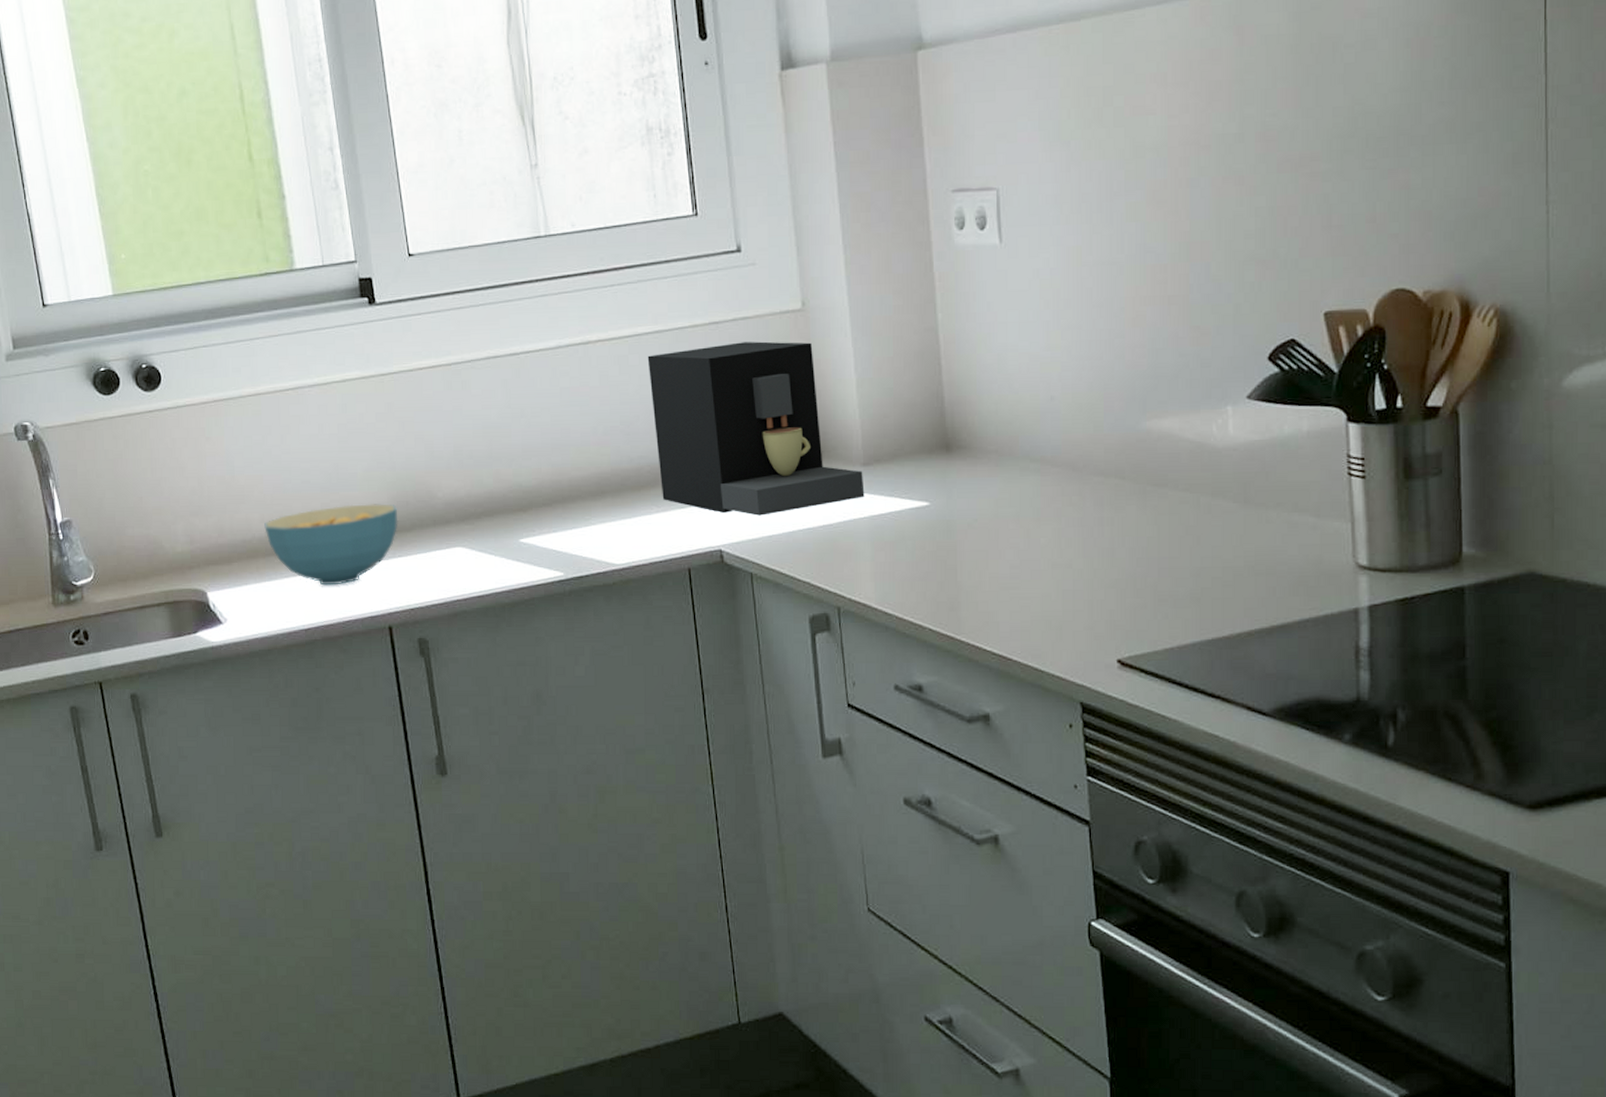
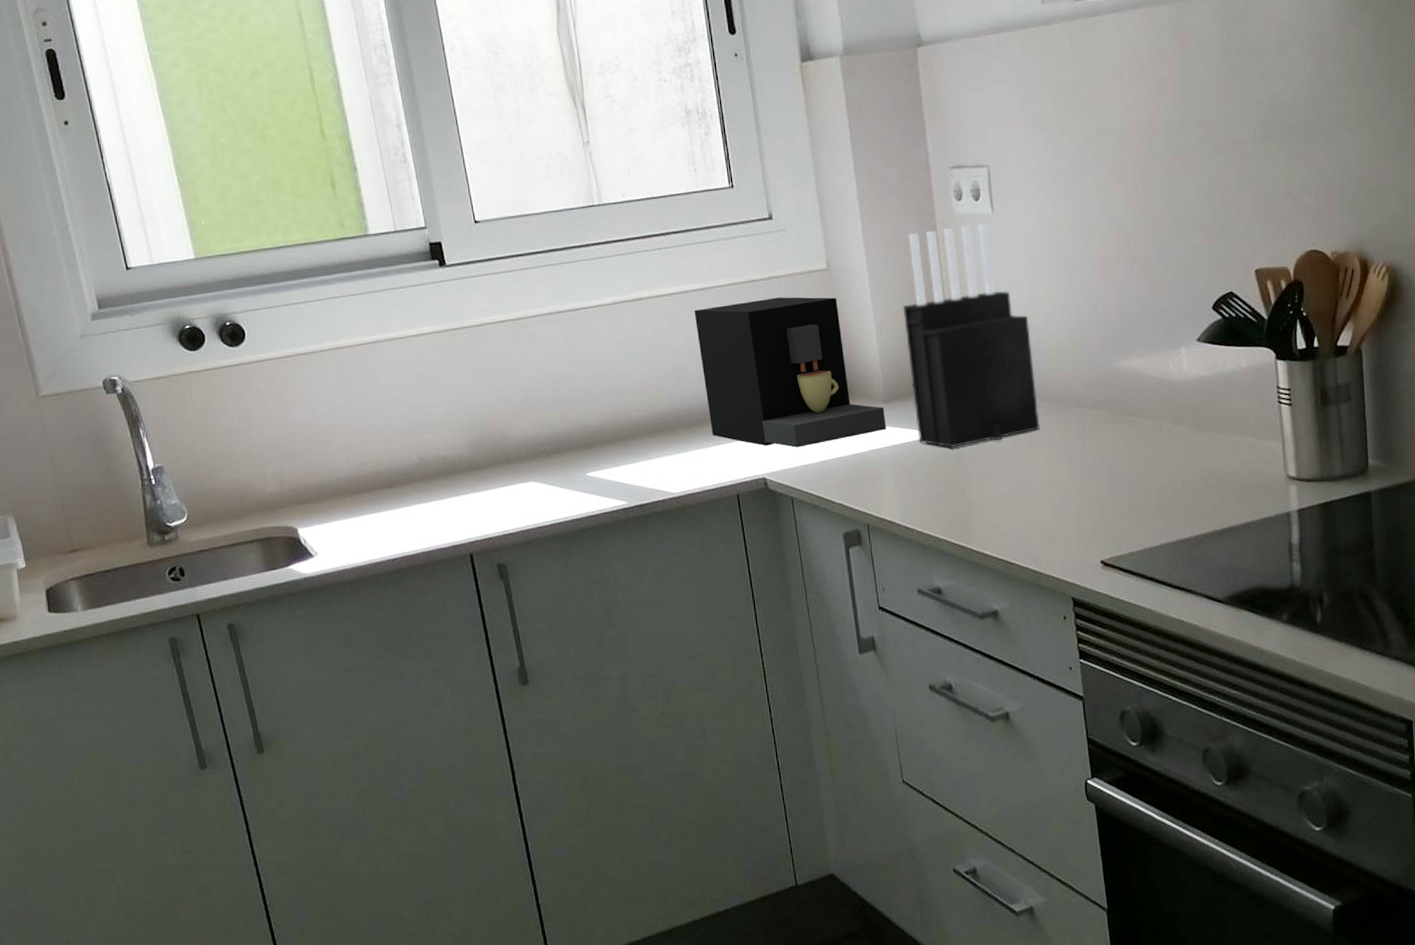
cereal bowl: present [264,504,398,586] -> none [349,445,475,520]
knife block: none [889,256,1048,520] -> present [903,223,1040,448]

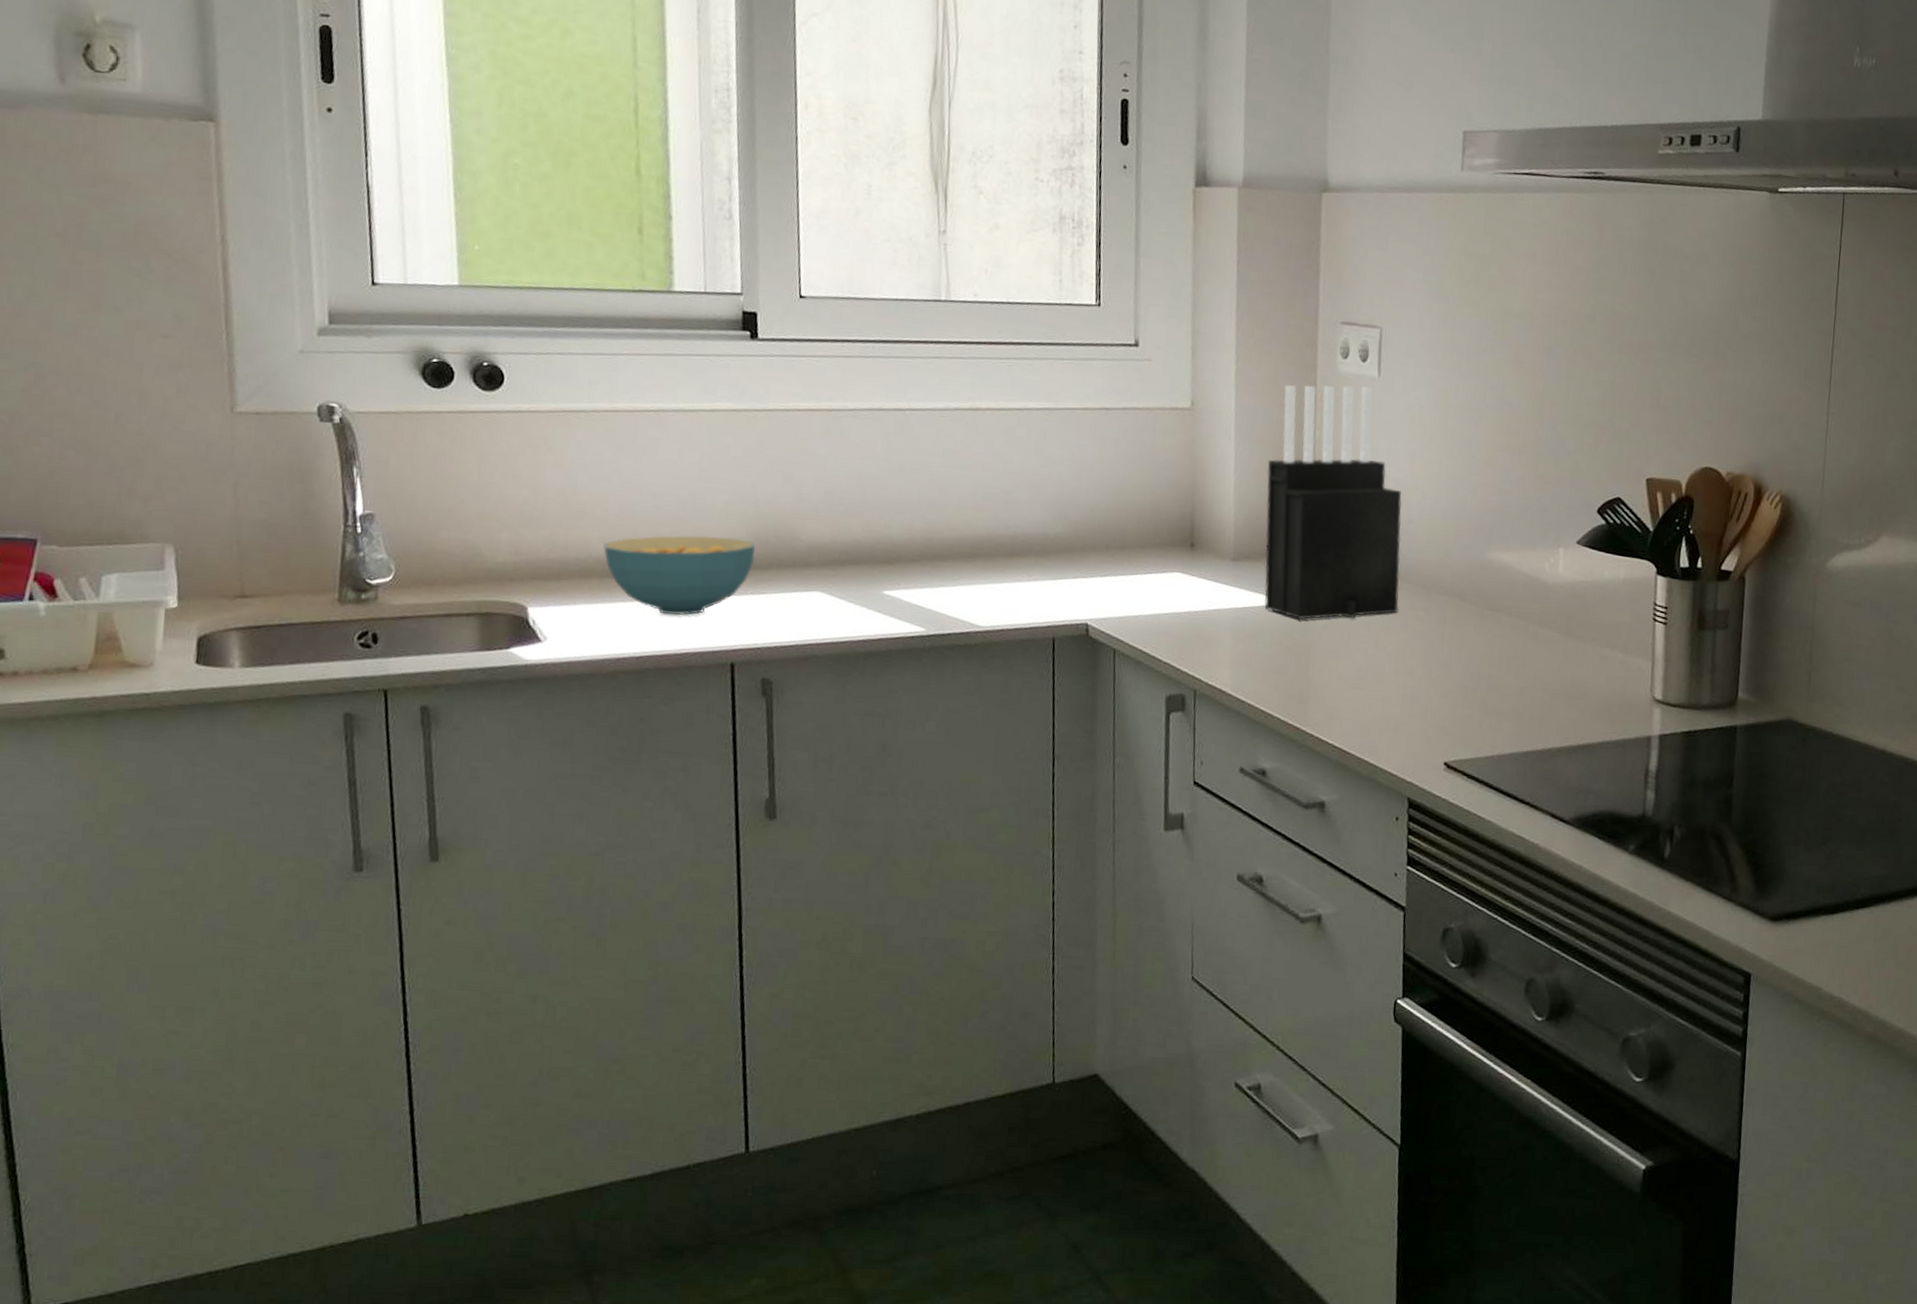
cereal bowl: none [349,445,475,520] -> present [603,535,755,616]
coffee maker: present [694,297,887,448] -> none [1034,430,1232,596]

